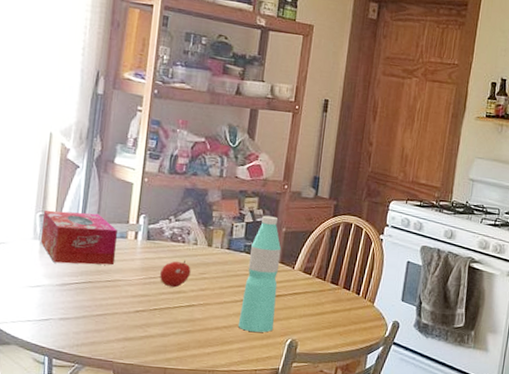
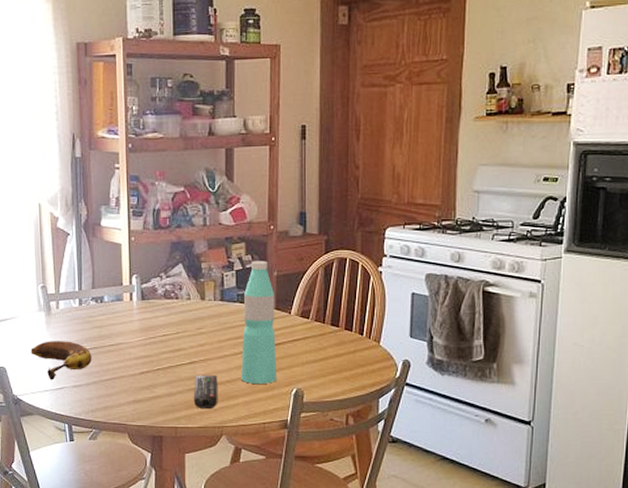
banana: none [17,270,85,311] -> present [31,341,92,380]
tissue box: present [41,210,117,266] -> none [45,279,114,332]
fruit: present [160,260,191,288] -> none [159,317,188,346]
remote control: none [187,318,215,353] -> present [193,375,218,410]

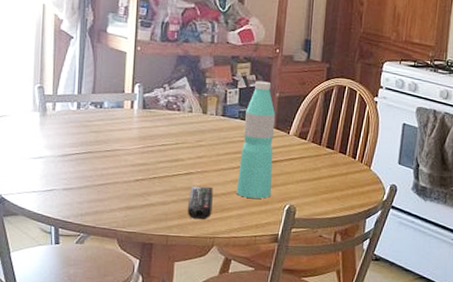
banana: present [31,341,92,380] -> none [21,141,86,182]

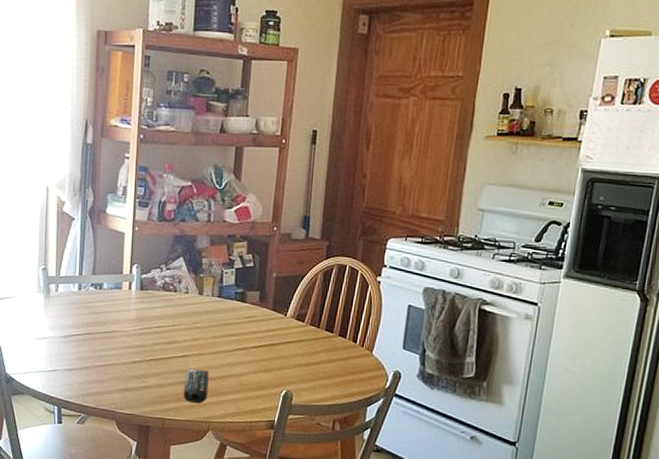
water bottle: present [236,81,276,199] -> none [231,260,273,383]

